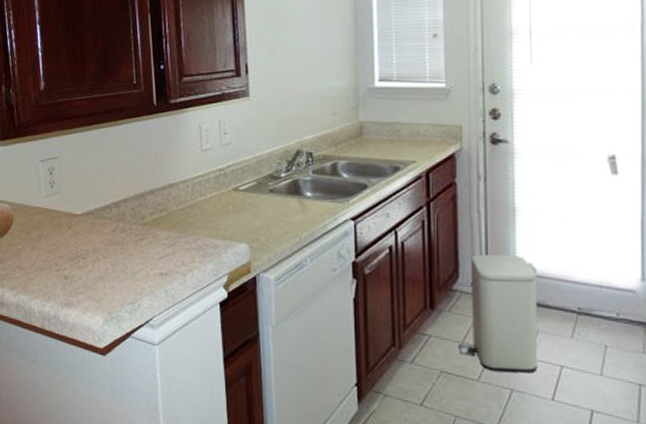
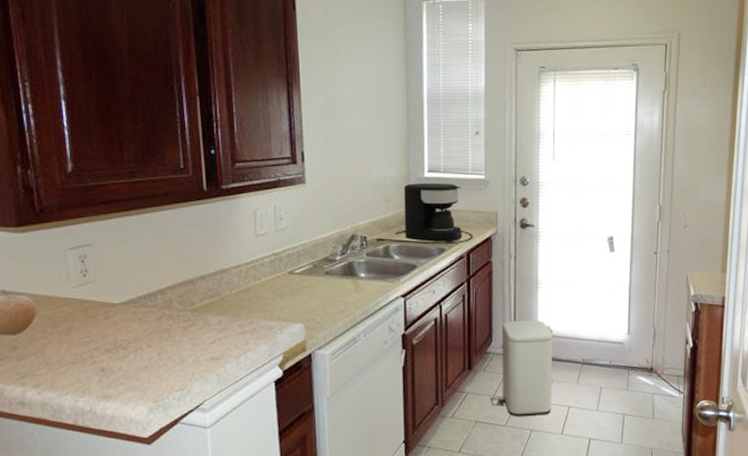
coffee maker: none [321,93,433,162] -> present [374,182,473,245]

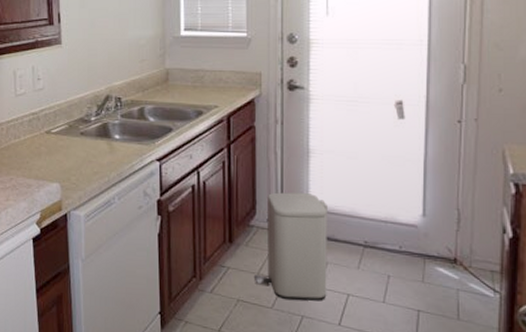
coffee maker: present [374,182,473,245] -> none [129,41,234,107]

